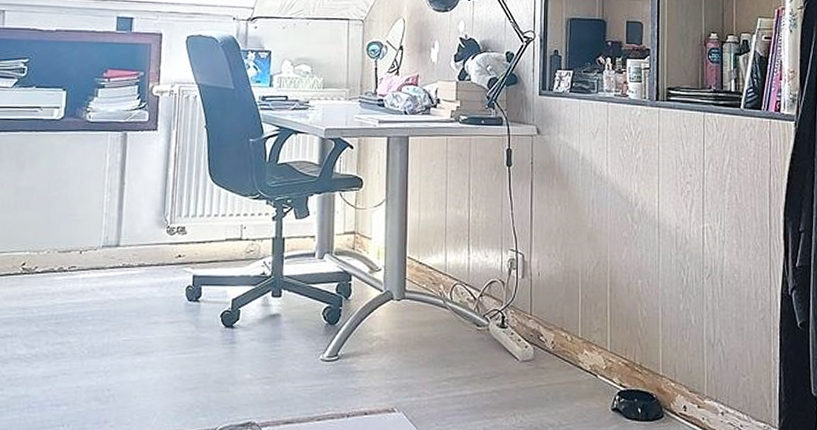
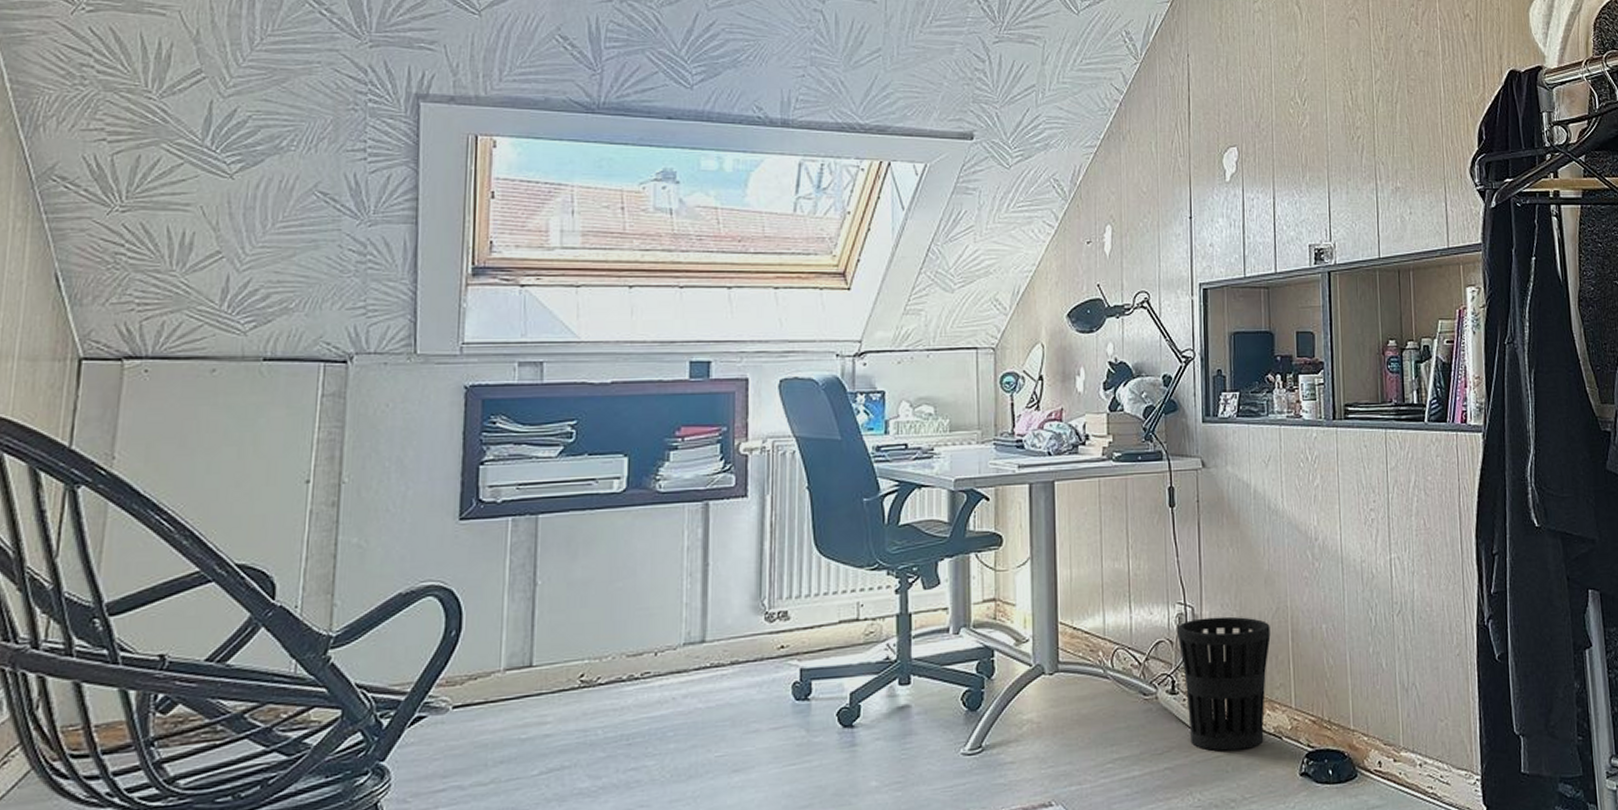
wastebasket: none [509,264,591,382] -> present [1177,616,1271,751]

